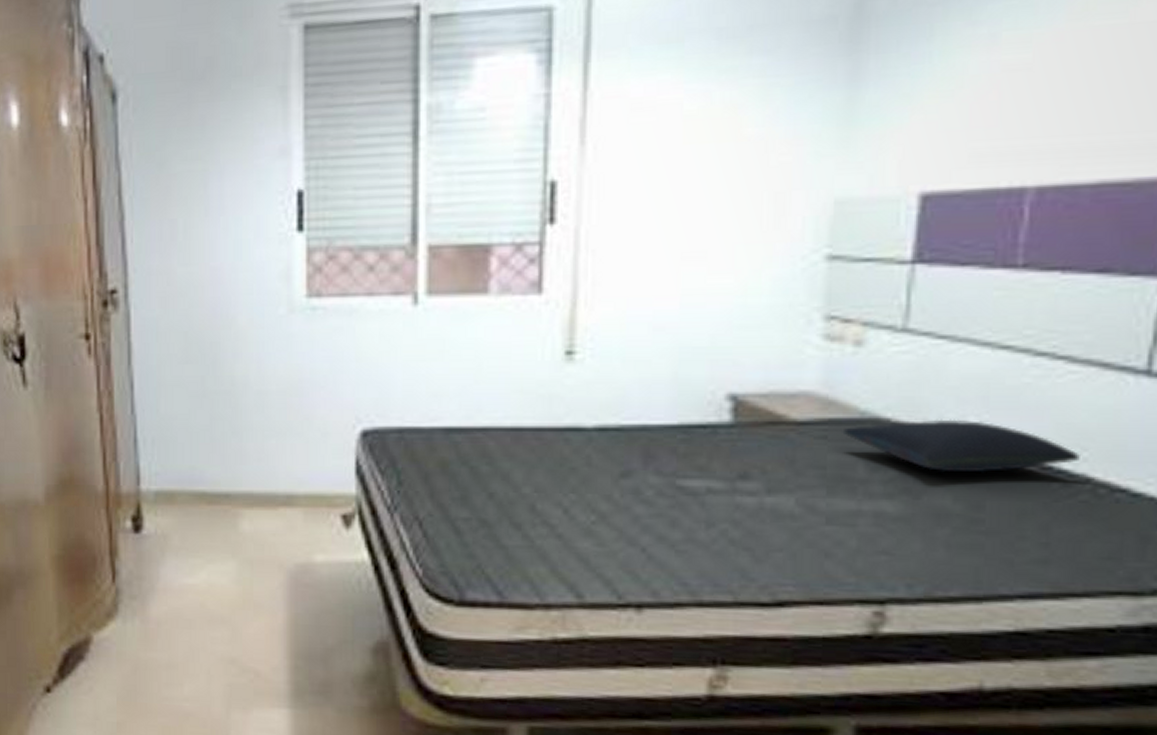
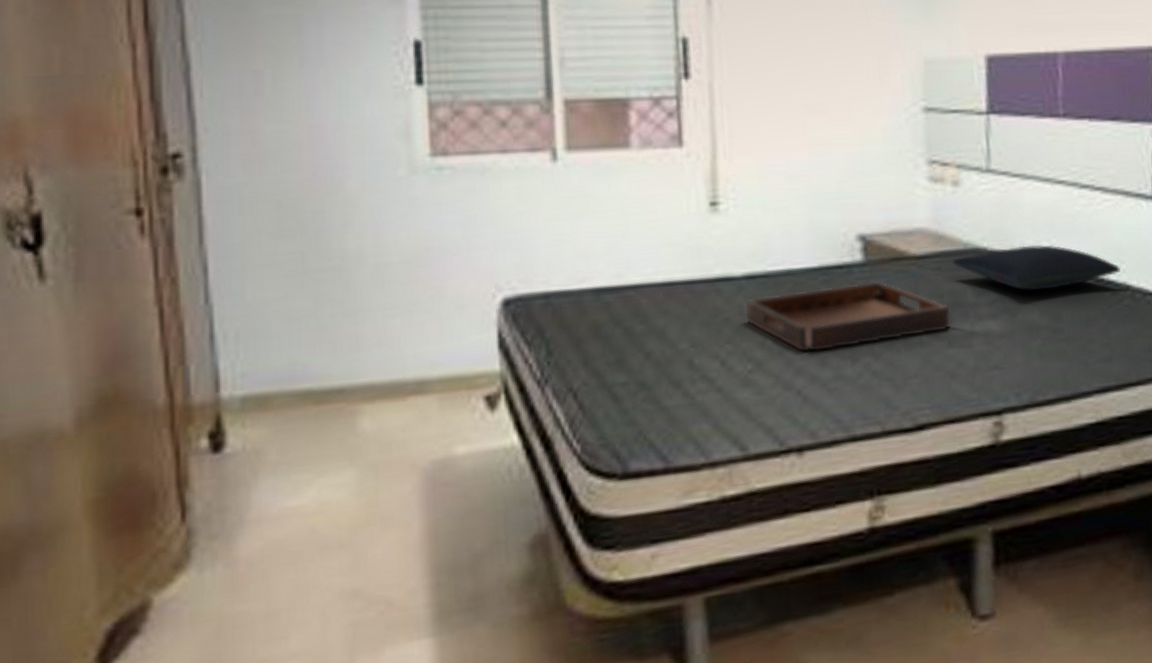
serving tray: none [593,445,832,511] -> present [746,281,951,353]

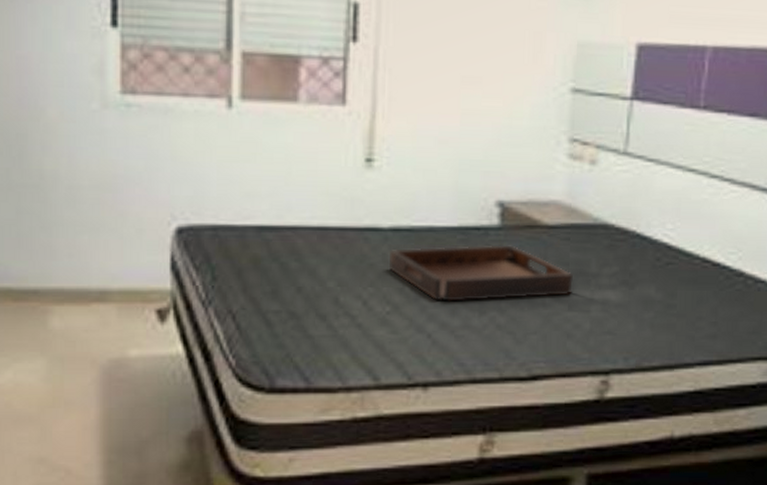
pillow: present [952,244,1121,292] -> none [581,225,737,269]

